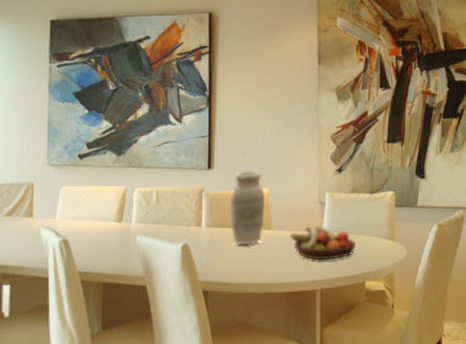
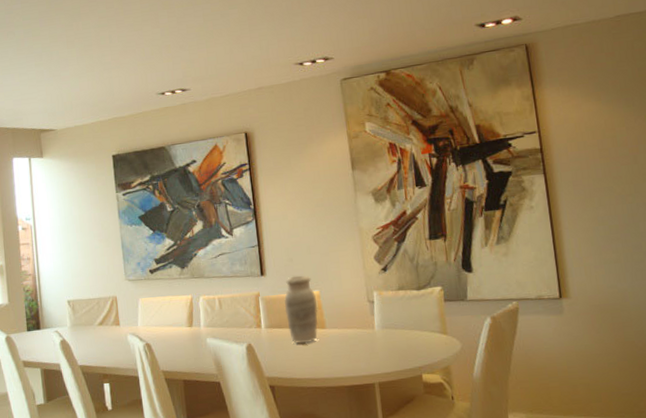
fruit bowl: present [289,225,357,260] -> none [343,322,409,356]

